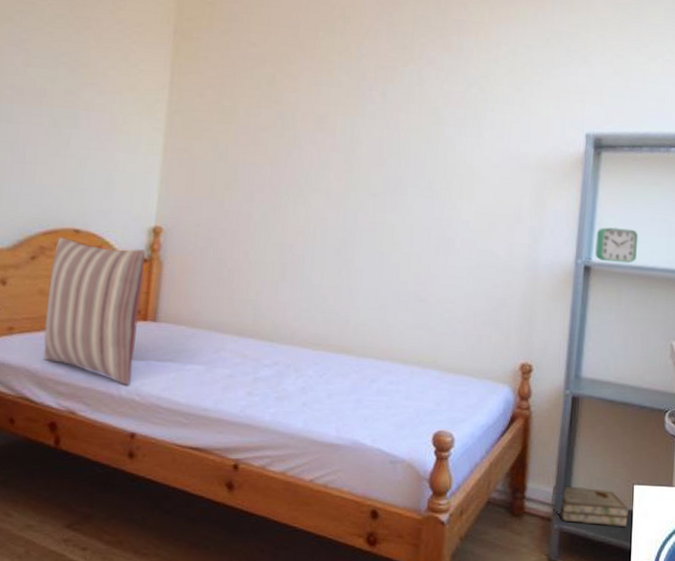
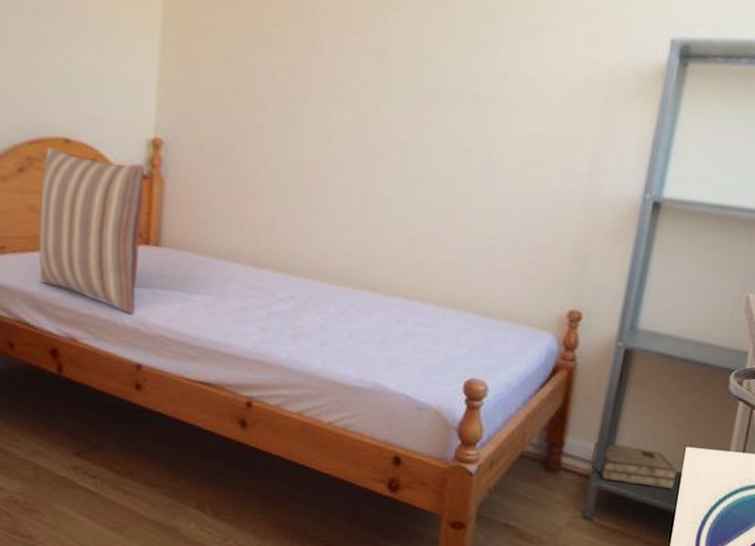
alarm clock: present [595,227,639,264] -> none [668,156,723,201]

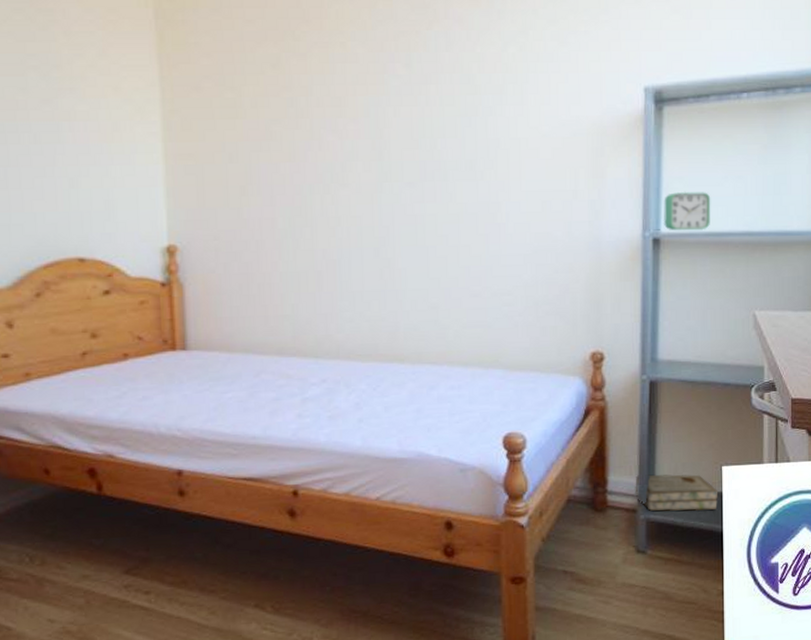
pillow: present [38,147,146,315] -> none [60,268,170,422]
alarm clock: none [668,156,723,201] -> present [664,191,711,231]

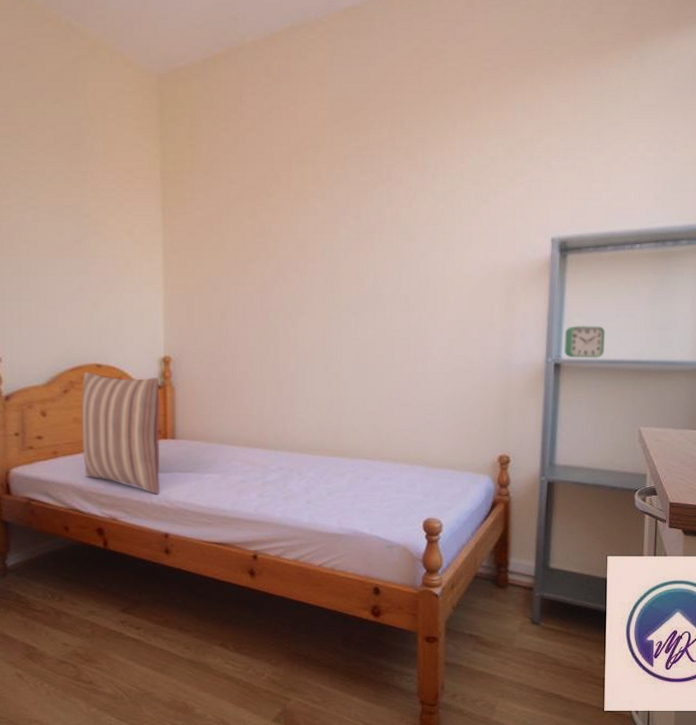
pillow: none [60,268,170,422] -> present [81,372,160,495]
decorative box: present [635,474,718,512] -> none [532,559,603,593]

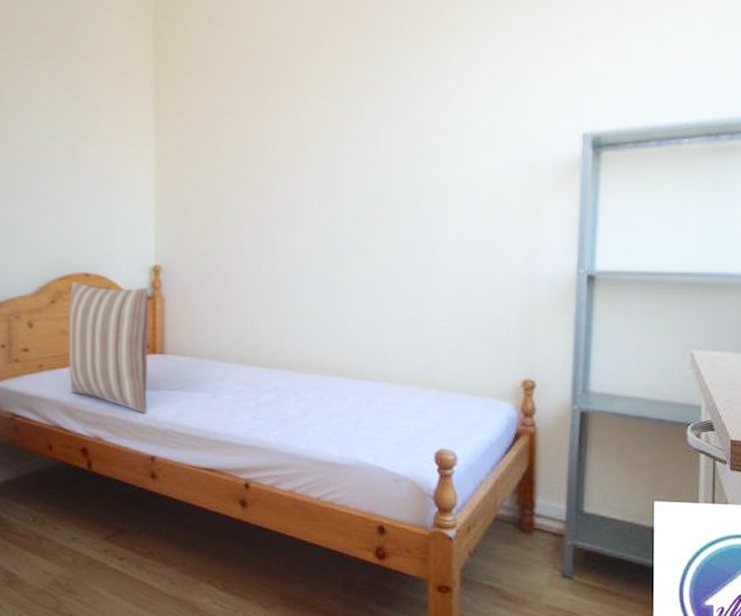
alarm clock: present [564,325,605,358] -> none [599,231,648,270]

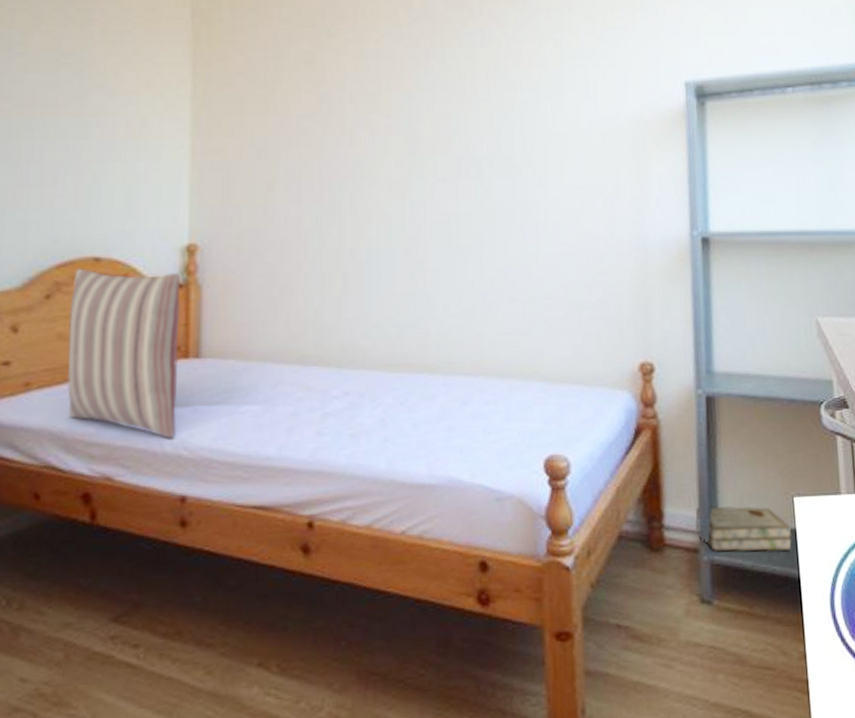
decorative box: none [563,501,649,544] -> present [695,506,792,552]

